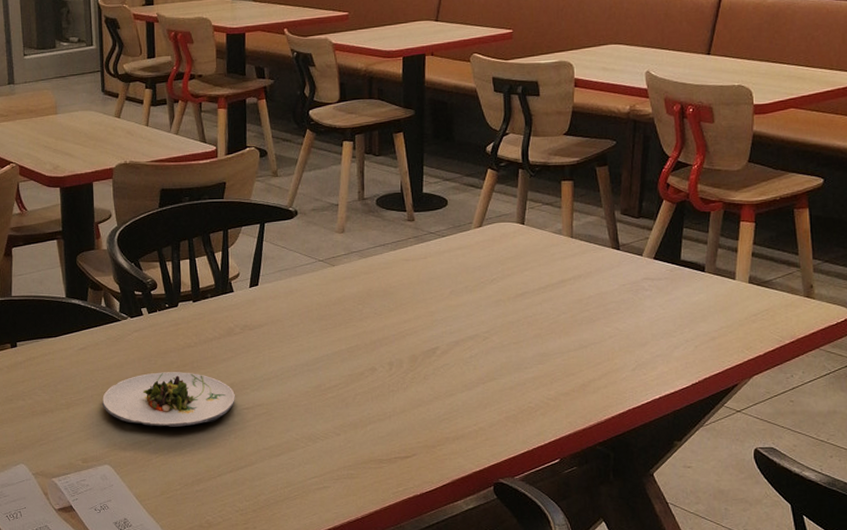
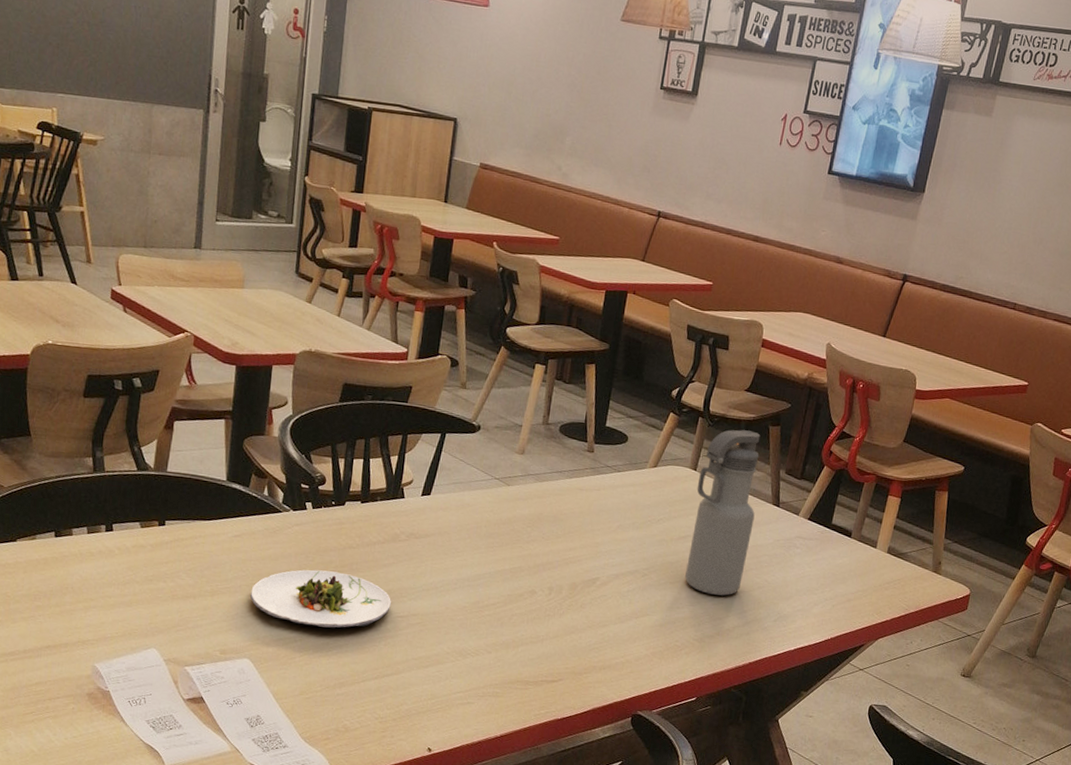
water bottle: none [527,175,594,350] -> present [684,430,761,596]

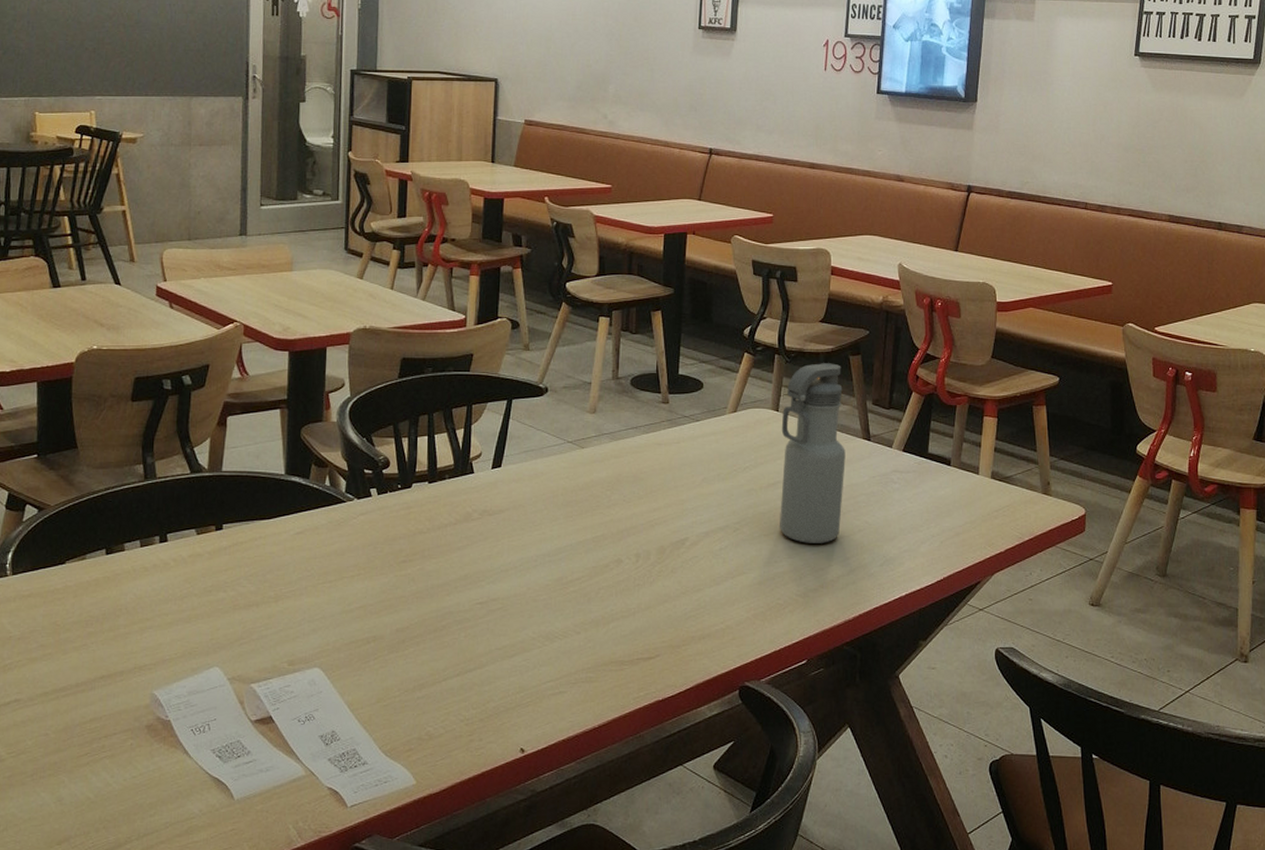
salad plate: present [249,569,391,628] -> none [316,561,468,624]

